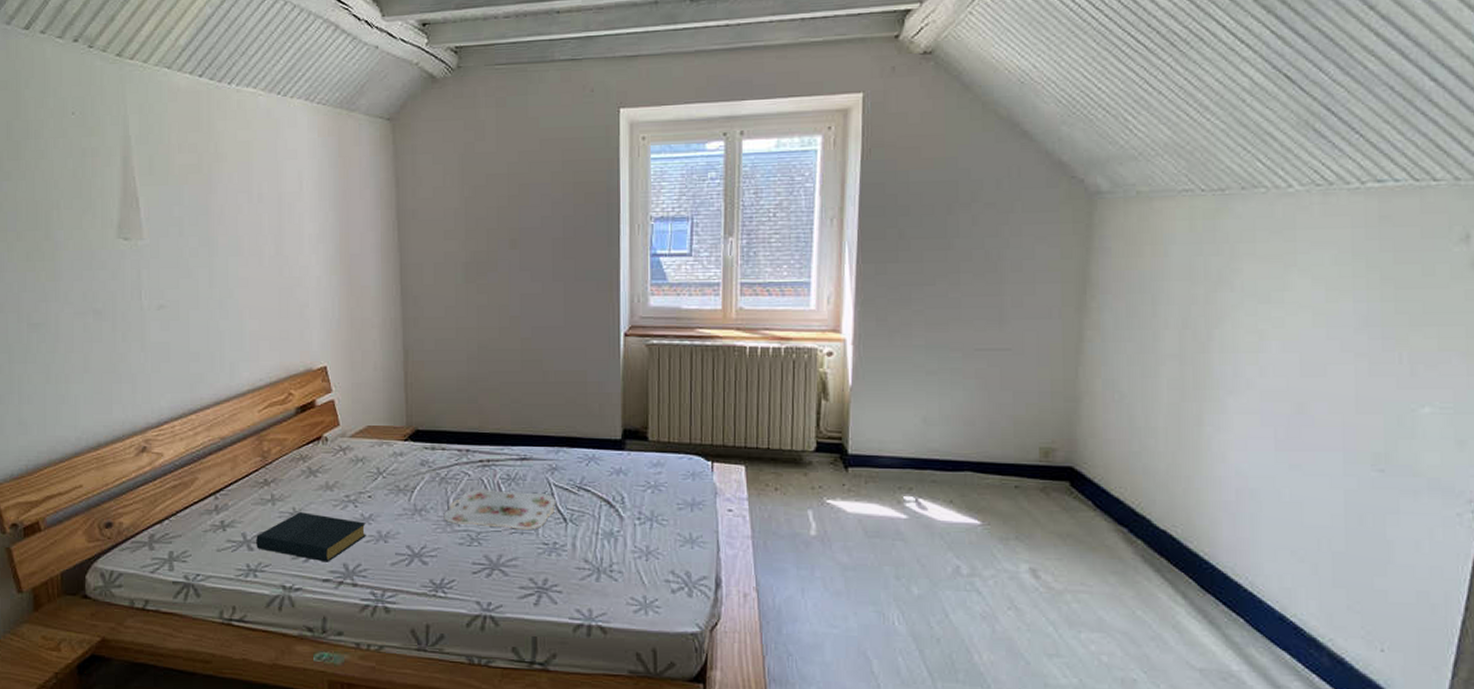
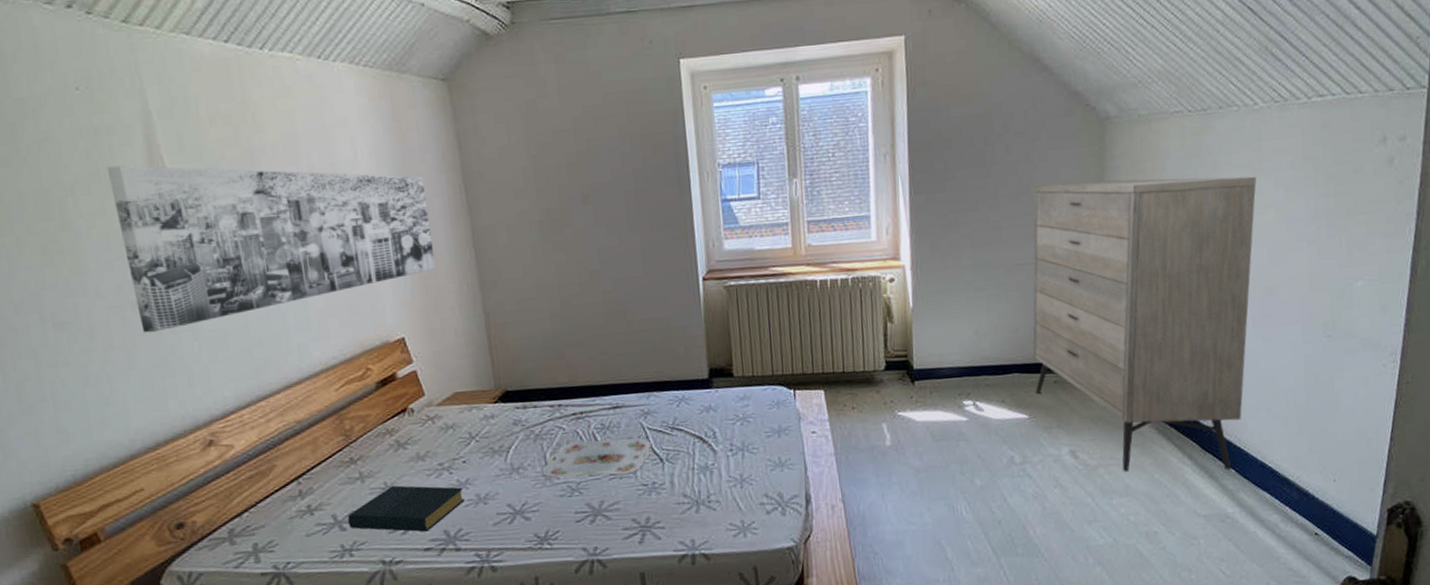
wall art: none [88,184,363,340] -> present [106,165,436,333]
dresser: none [990,262,1287,618] -> present [1032,176,1256,472]

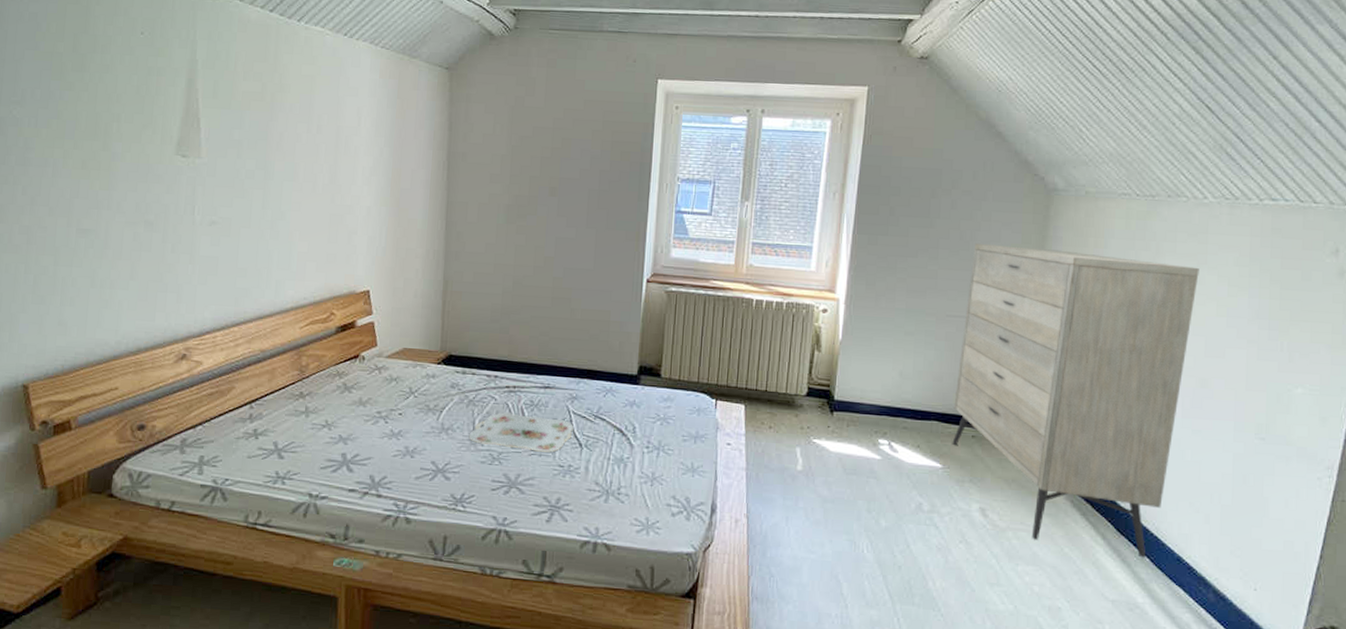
wall art: present [106,165,436,333] -> none [148,102,413,251]
hardback book: present [348,485,465,532] -> none [287,425,395,474]

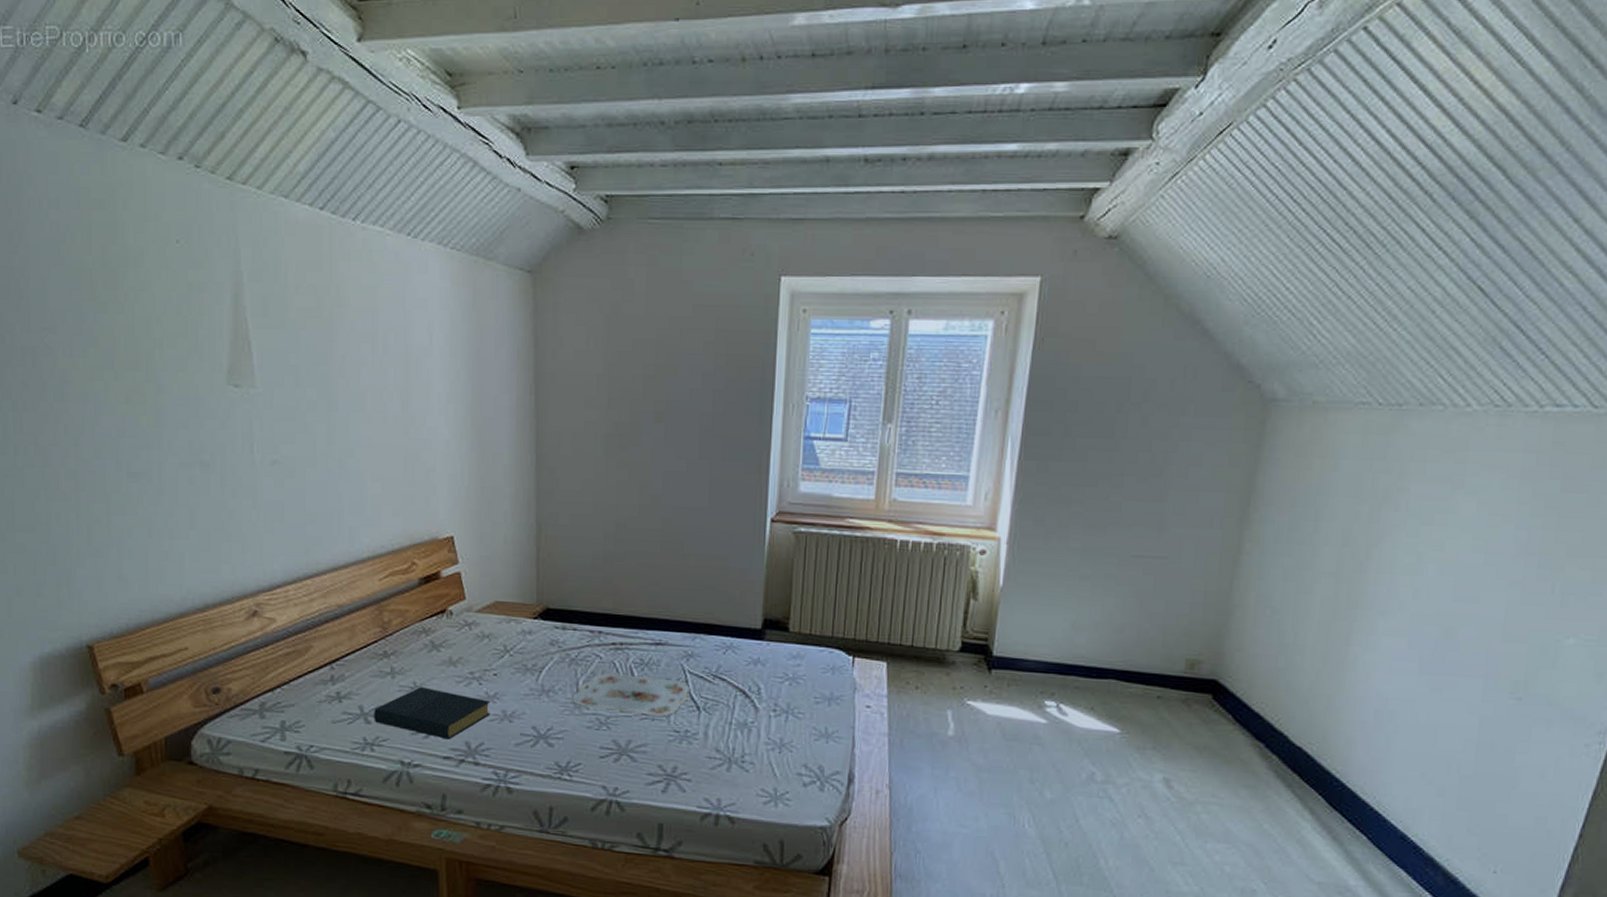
hardback book: none [287,425,395,474] -> present [374,687,490,740]
dresser: present [952,243,1199,558] -> none [1133,467,1454,836]

